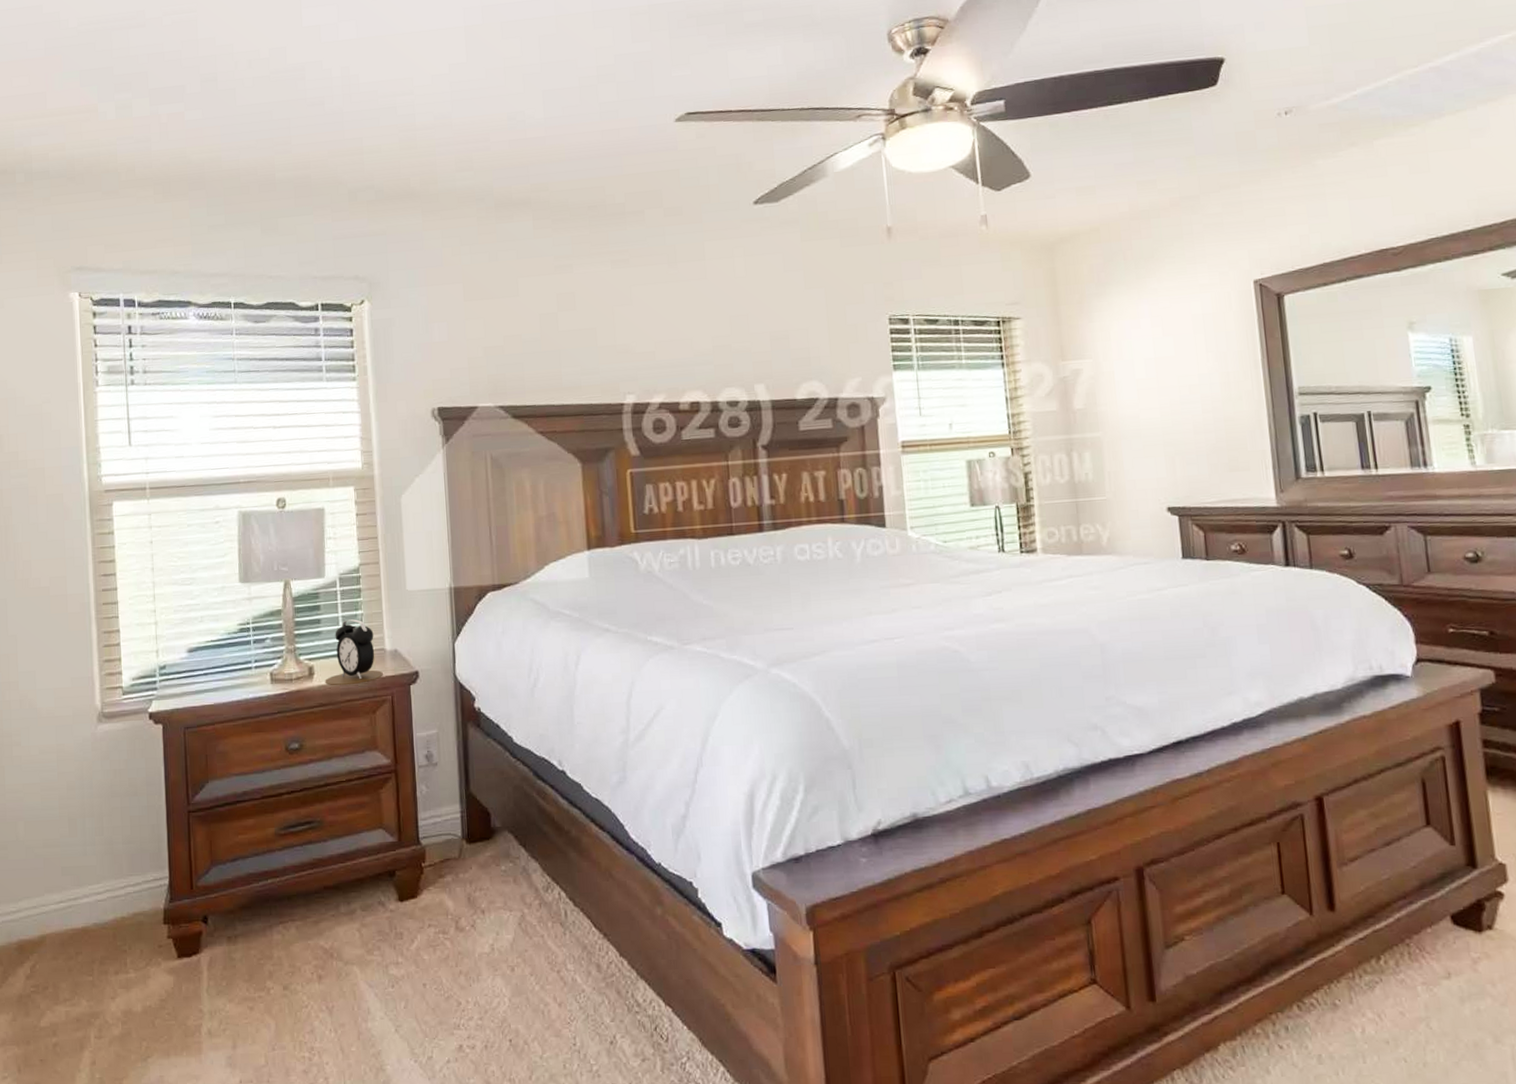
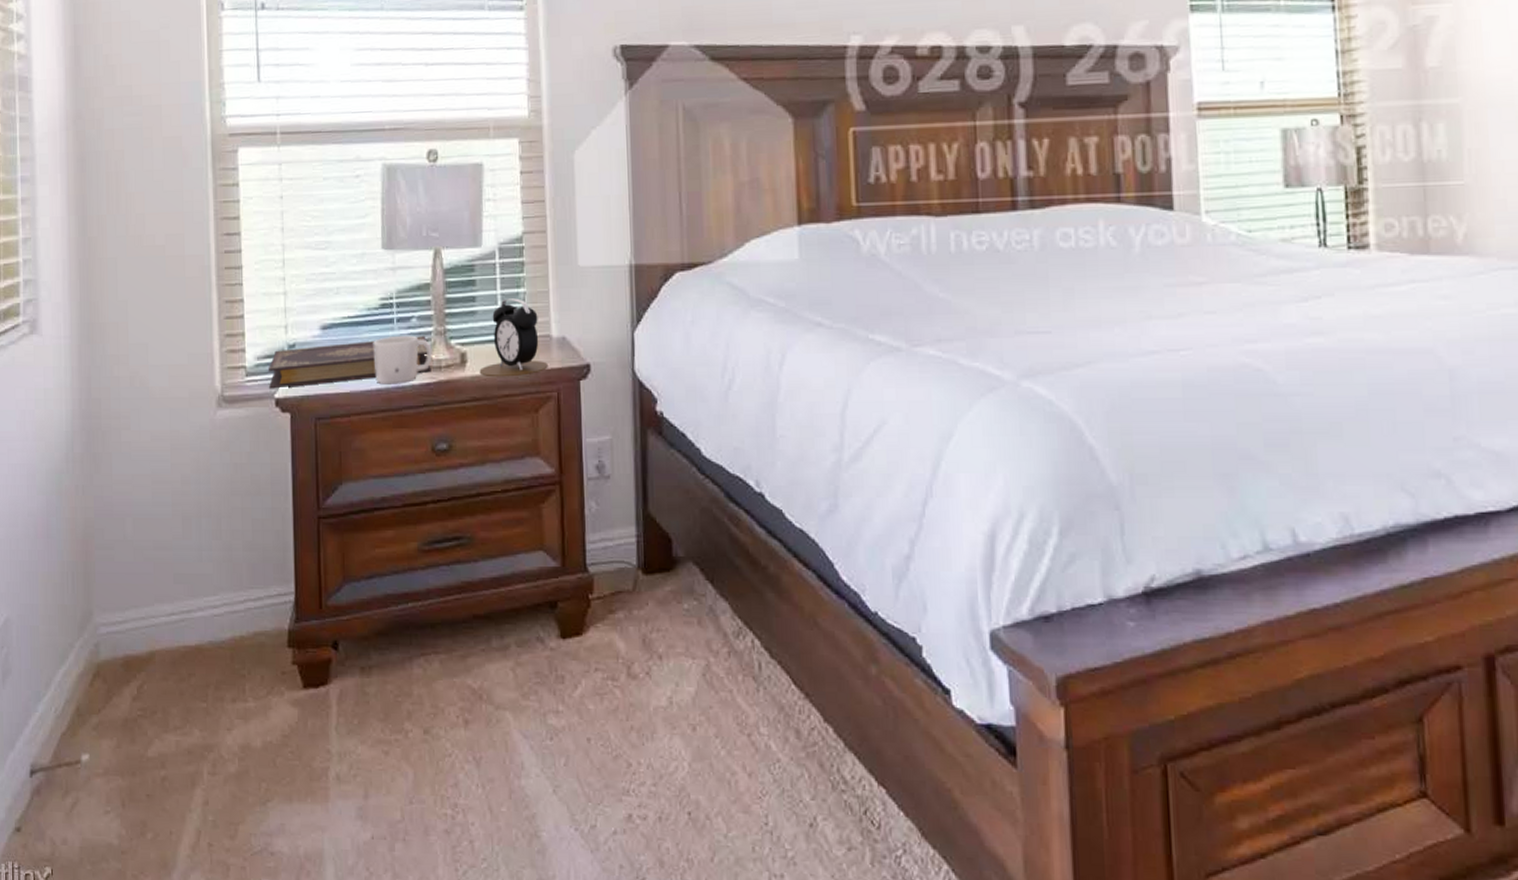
book: none [142,654,284,705] -> present [267,336,431,389]
mug: none [233,653,285,697] -> present [373,335,432,385]

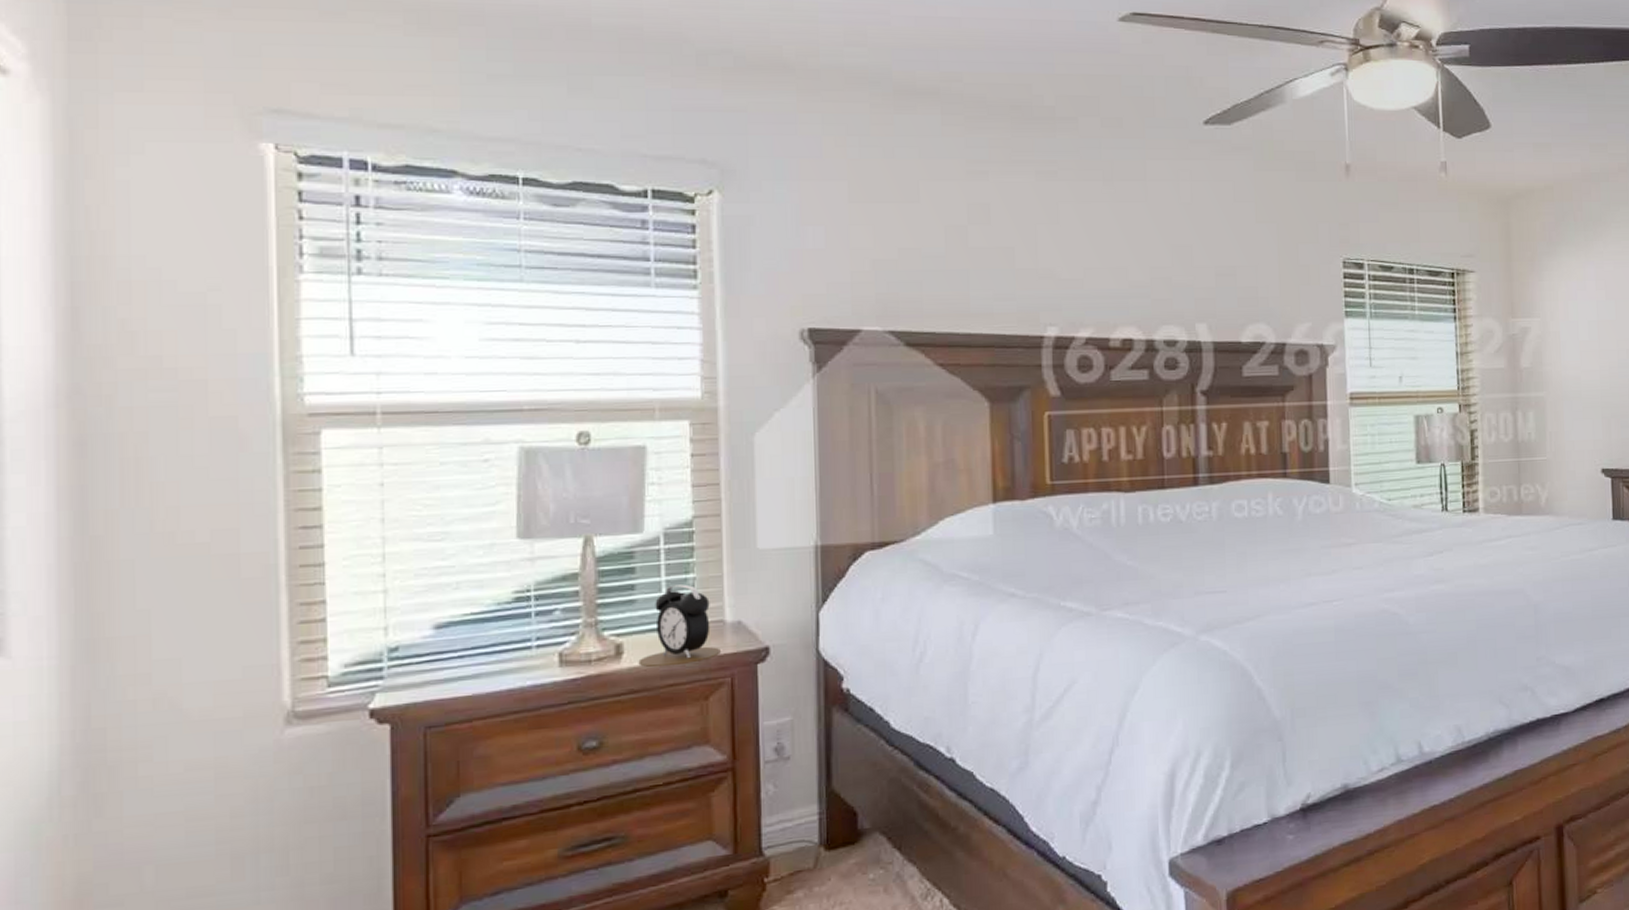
book: present [267,336,431,389] -> none [359,629,579,699]
mug: present [373,335,432,385] -> none [504,629,580,685]

